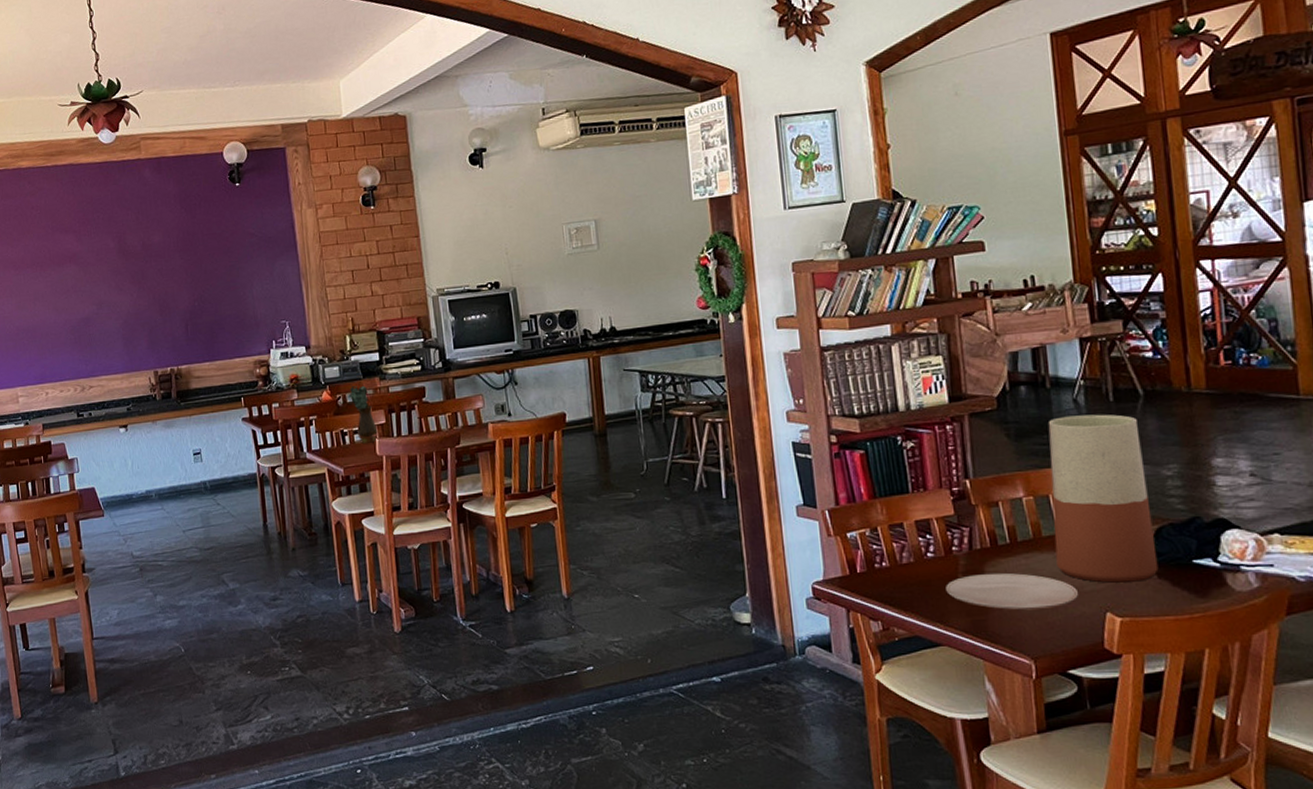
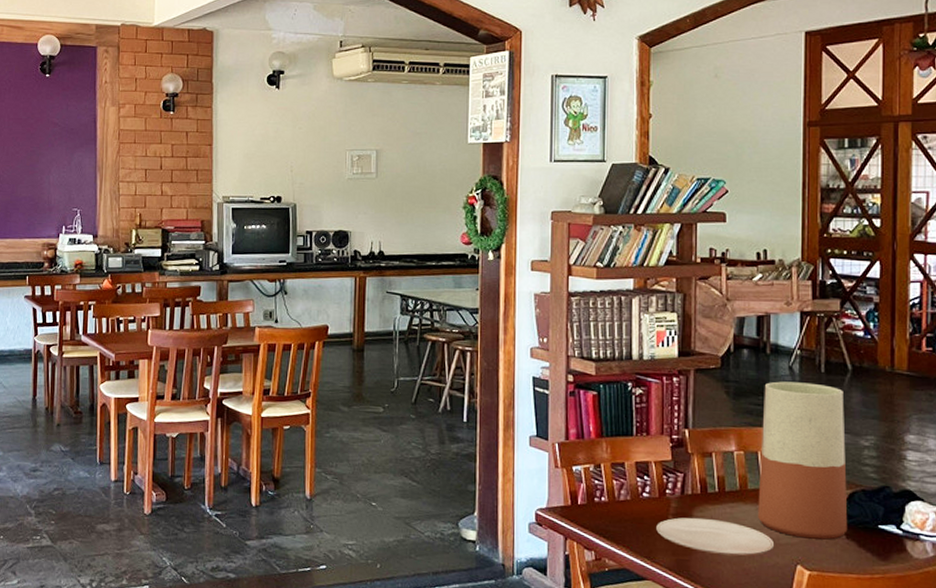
vase: present [348,384,378,445] -> none [128,275,152,334]

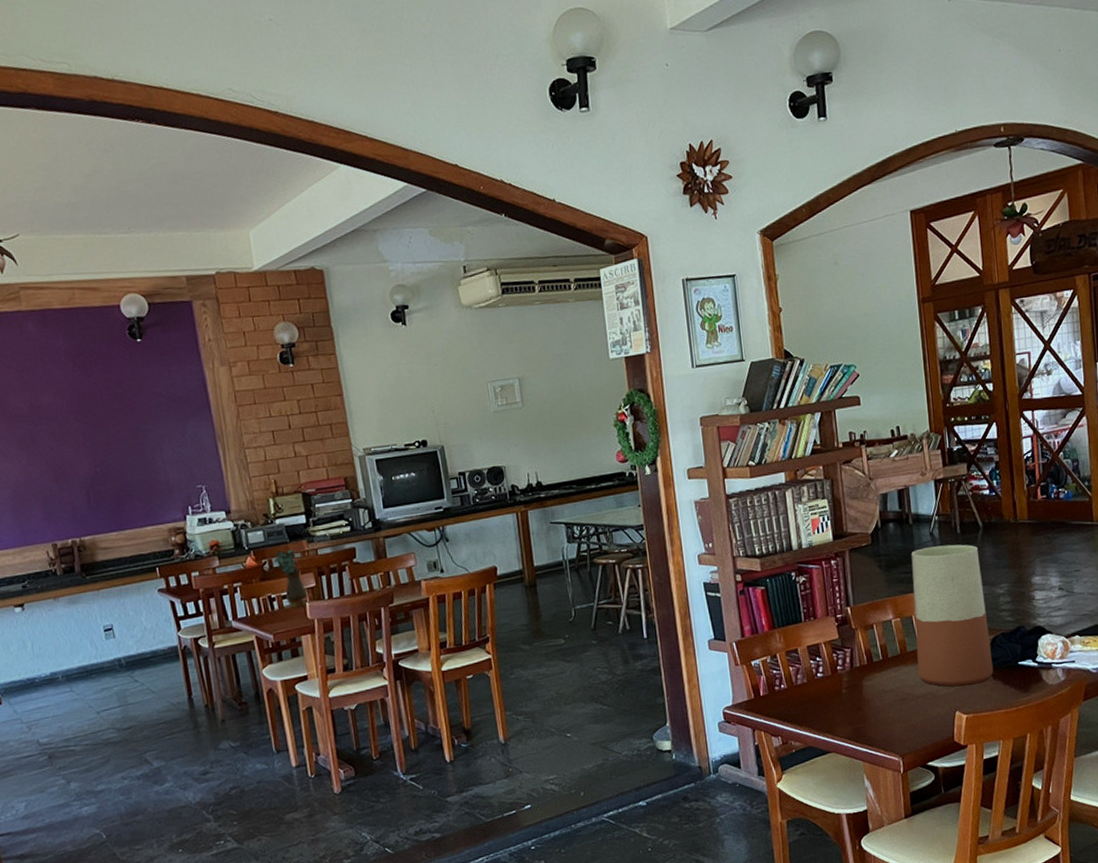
vase: none [128,275,152,334] -> present [274,548,308,609]
plate: present [656,517,775,556] -> none [832,684,935,717]

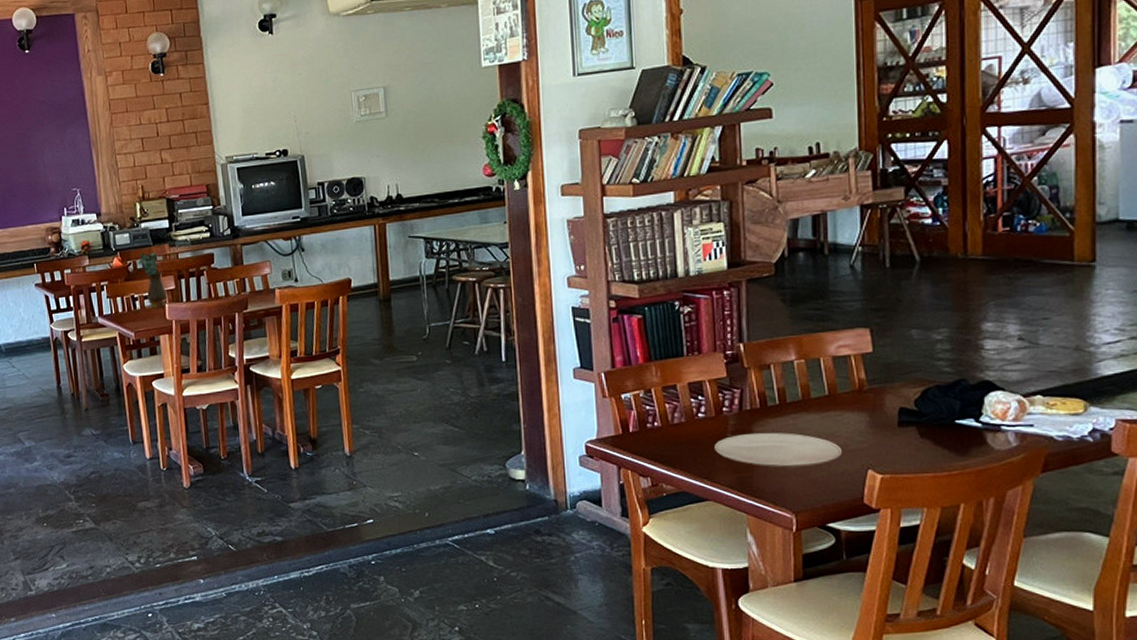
plate: none [832,684,935,717] -> present [714,432,843,467]
vase: present [911,544,994,687] -> none [822,280,922,442]

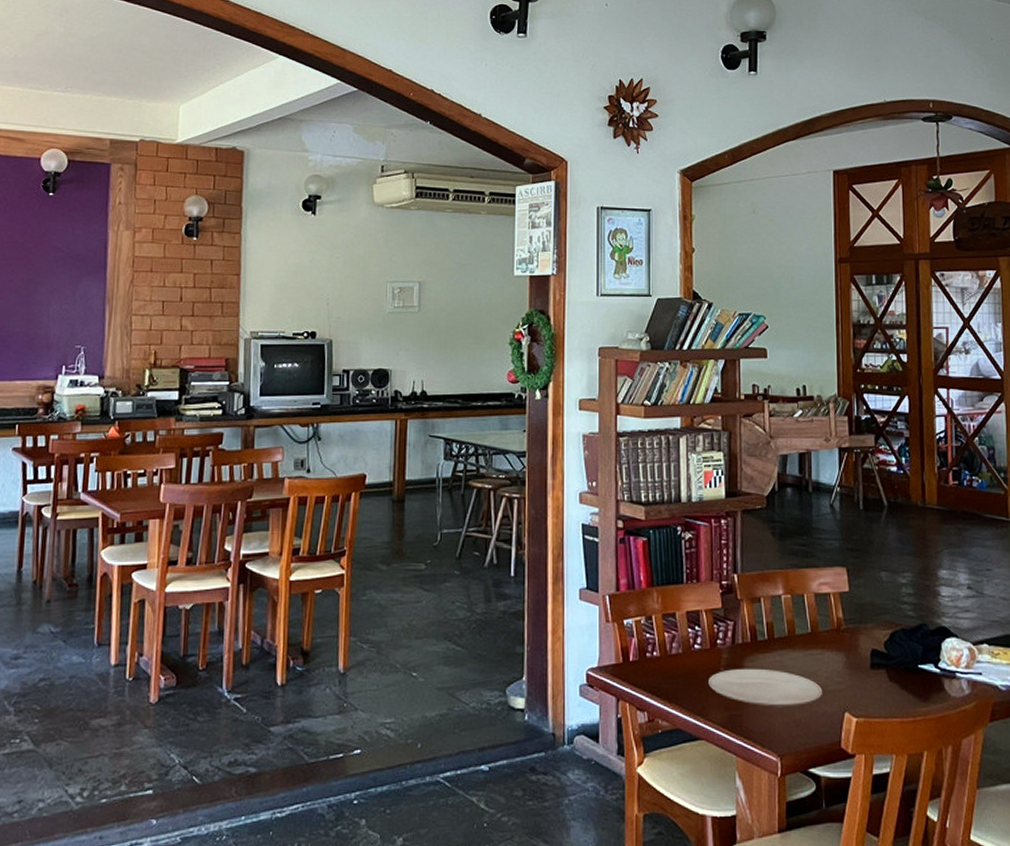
vase: present [138,250,168,309] -> none [138,422,165,490]

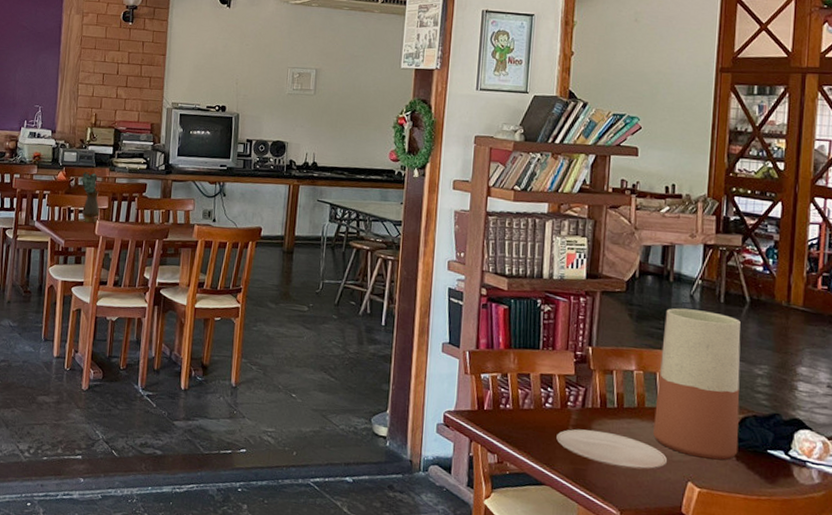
vase: none [138,422,165,490] -> present [80,169,100,224]
vase: none [806,520,890,683] -> present [653,308,741,460]

